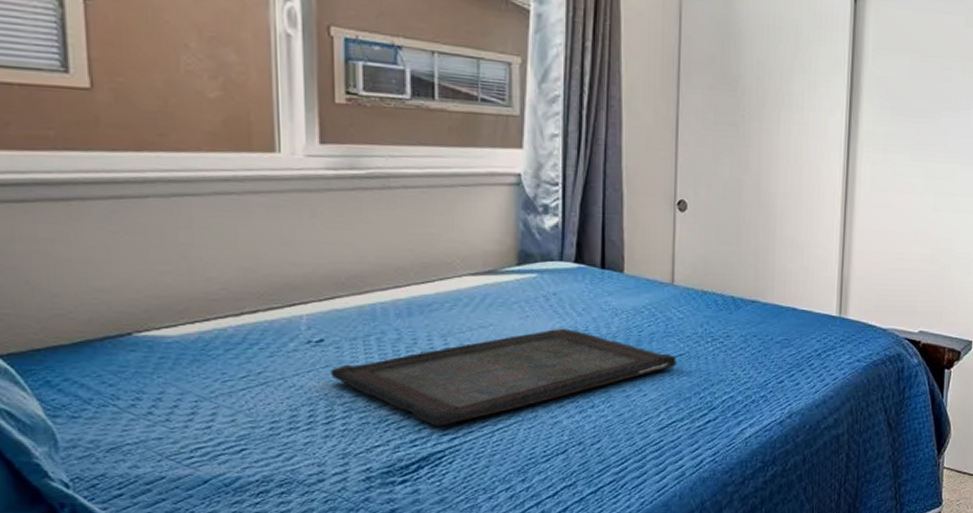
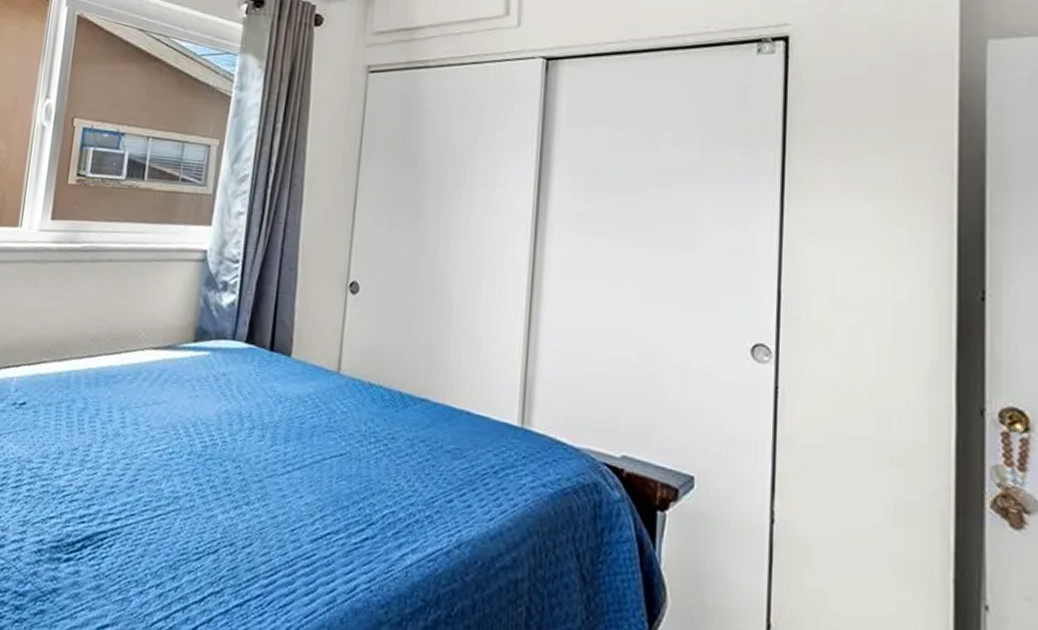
serving tray: present [330,328,678,426] -> none [25,411,338,505]

